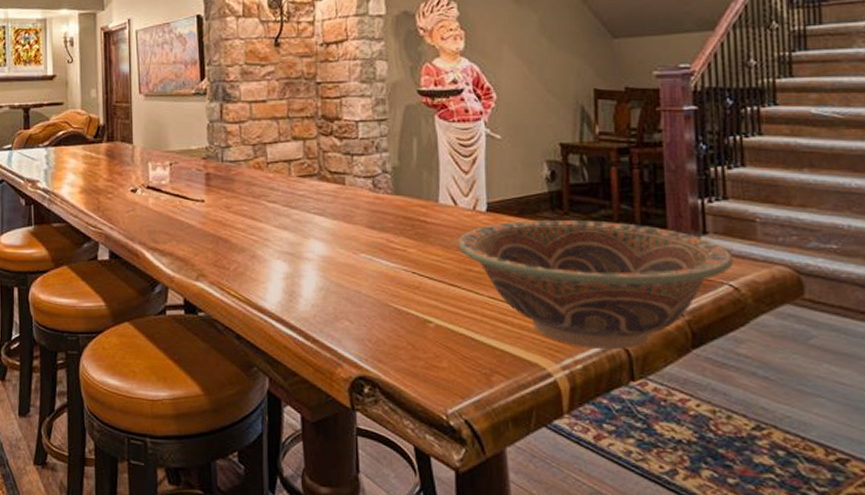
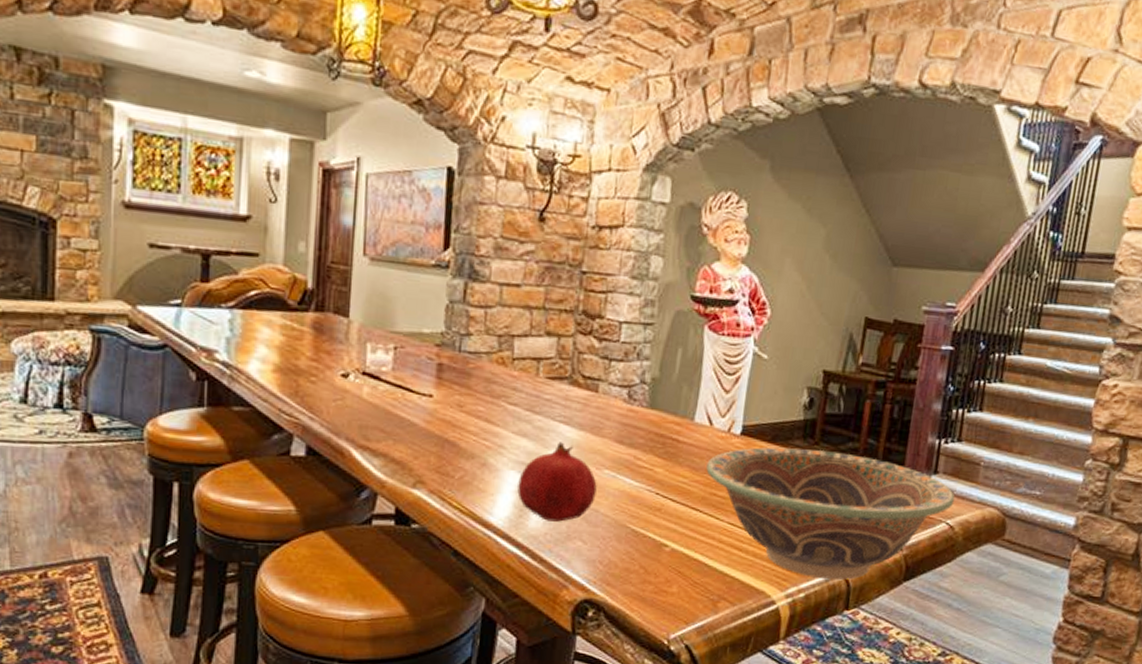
fruit: none [285,232,356,304] -> present [517,442,597,522]

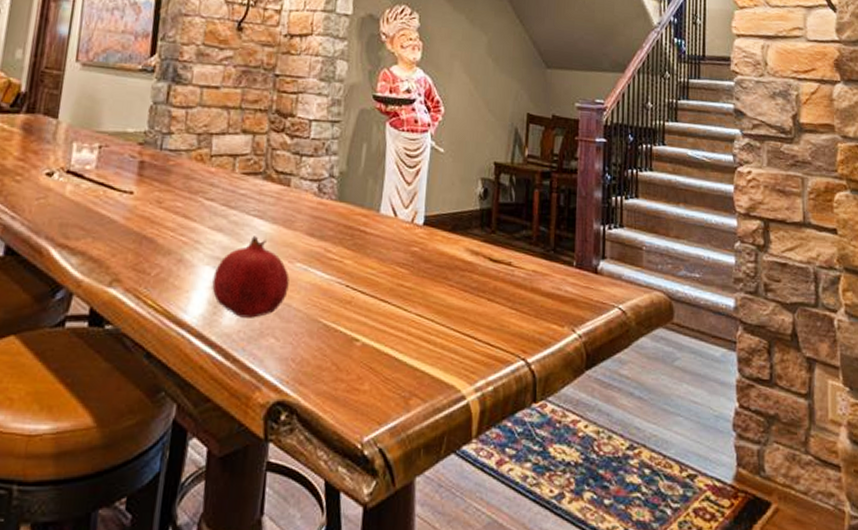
decorative bowl: present [706,447,955,581] -> none [393,236,624,371]

